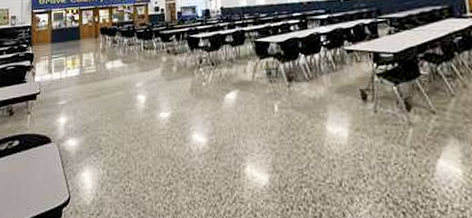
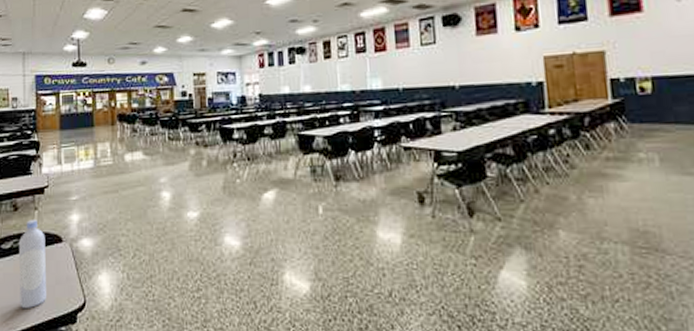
bottle: none [12,123,36,204] -> present [18,220,46,308]

